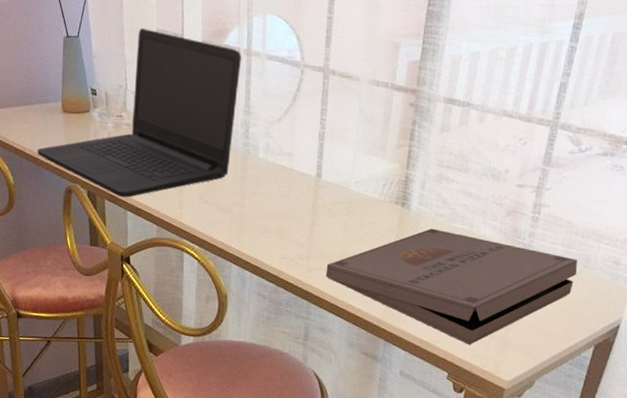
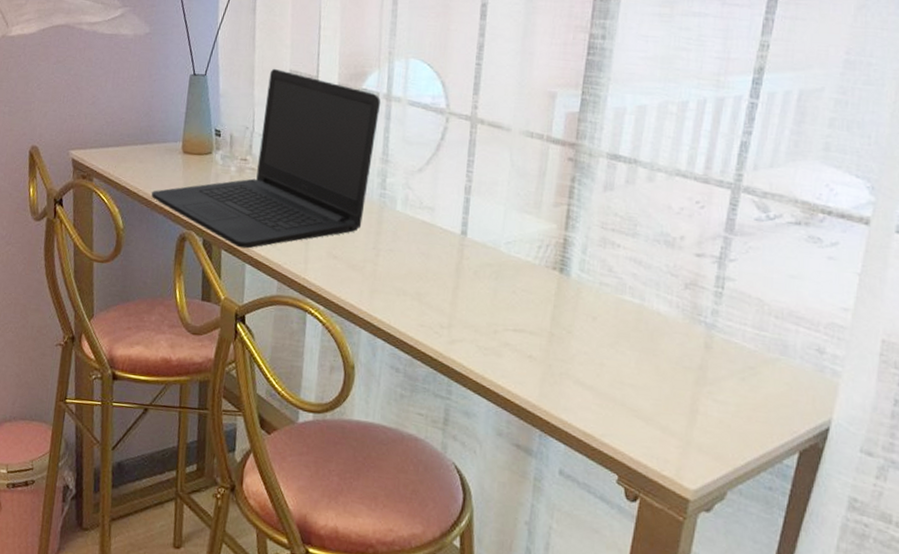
pizza box: present [326,228,578,346] -> none [470,299,773,443]

